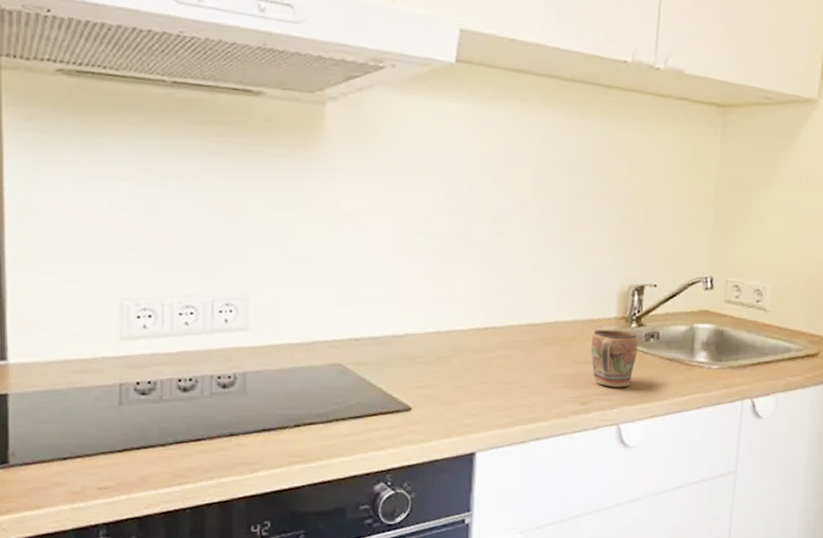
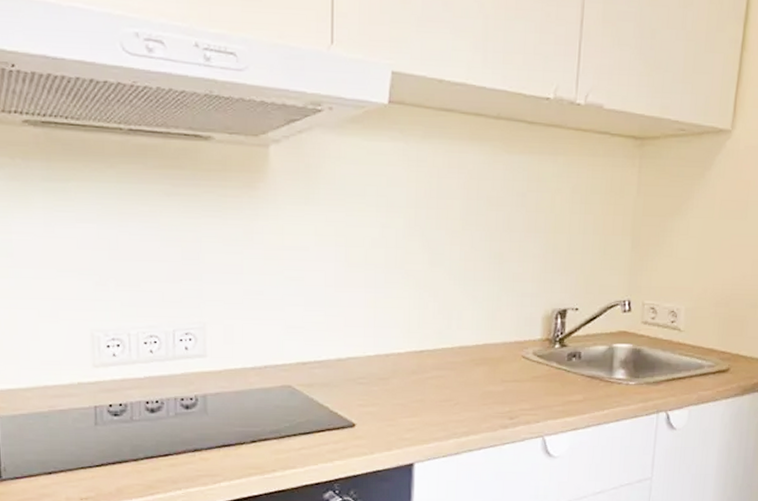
mug: present [590,330,638,388] -> none [517,351,561,403]

